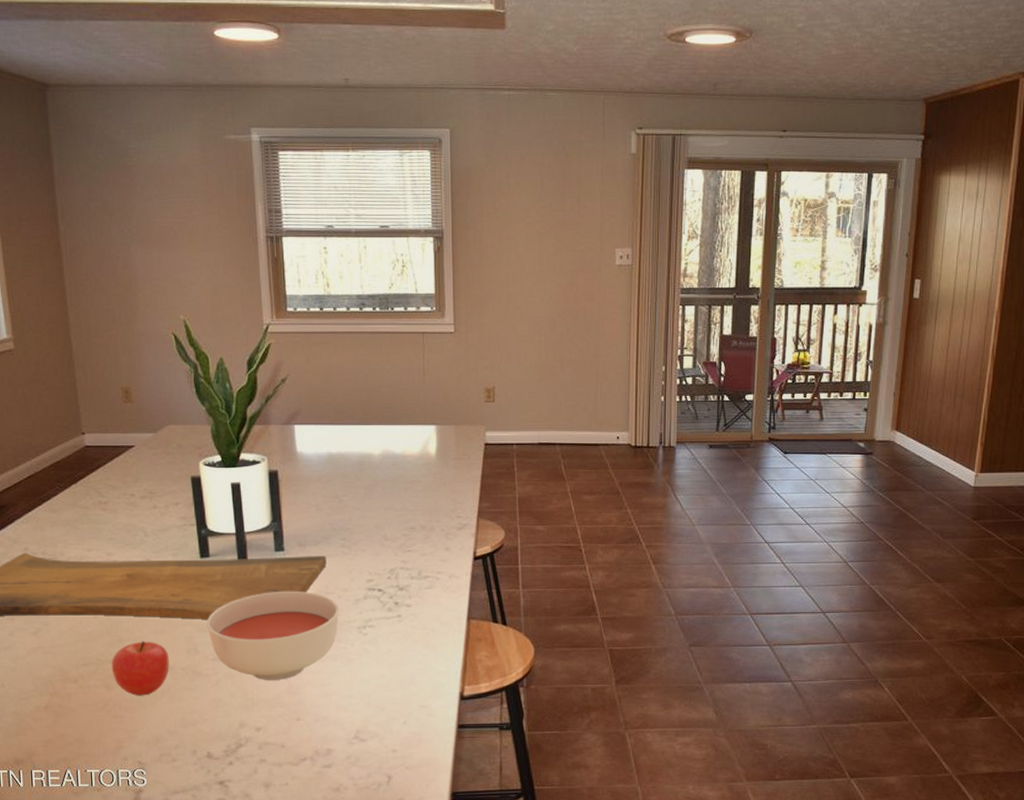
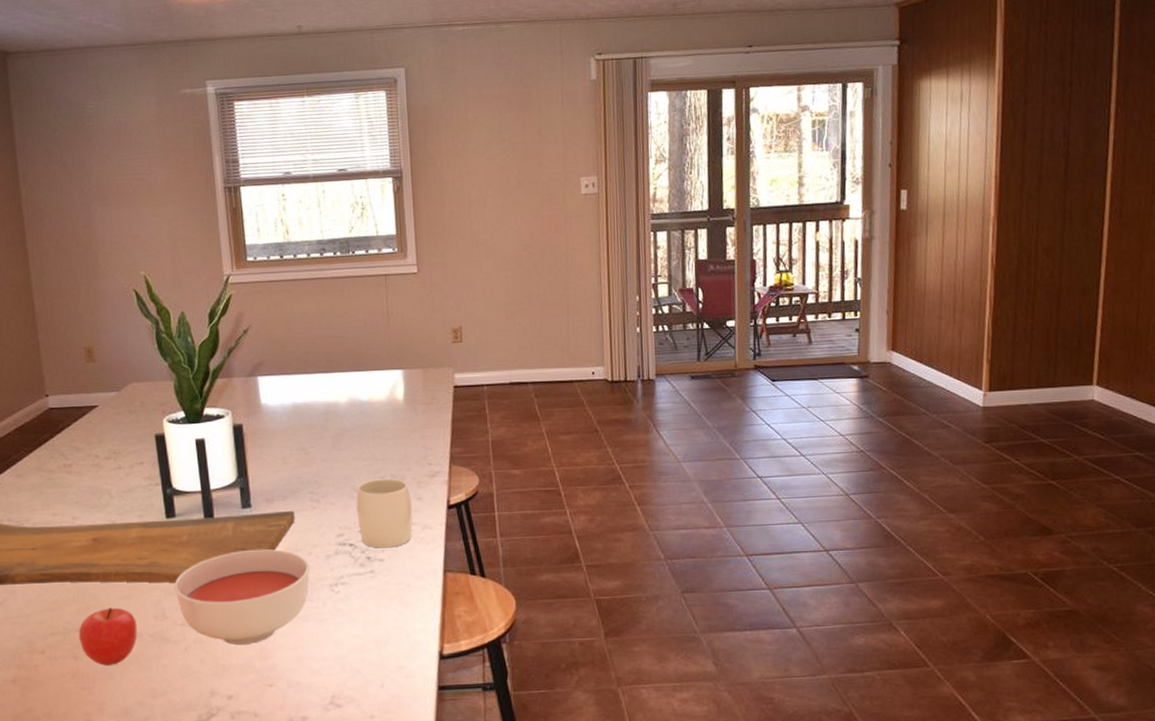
mug: none [386,529,440,595] -> present [356,478,413,549]

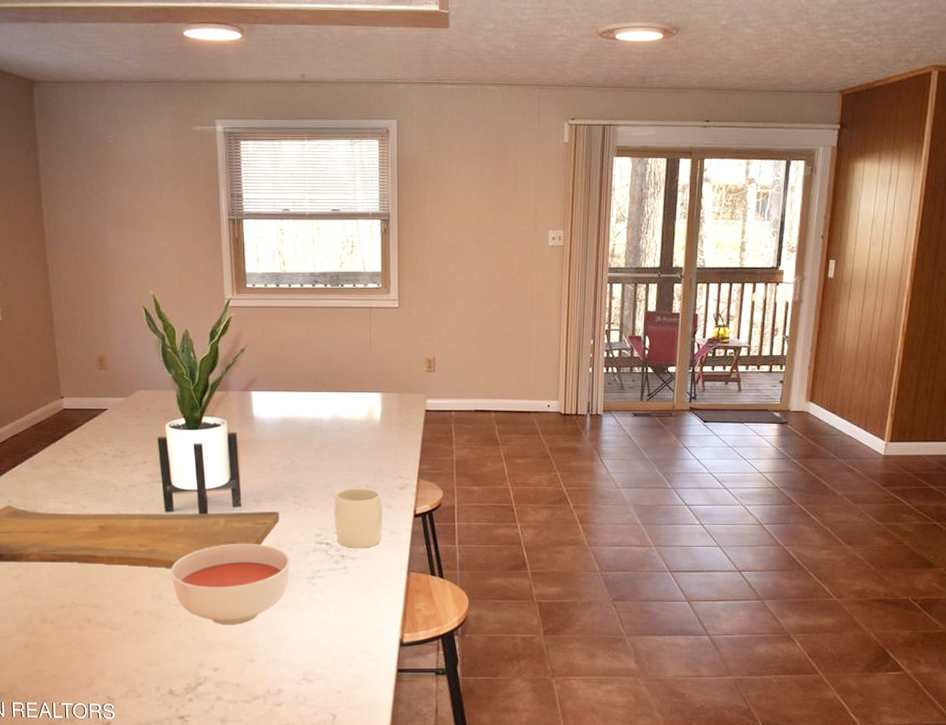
fruit: present [78,607,137,666] -> none [84,587,136,637]

